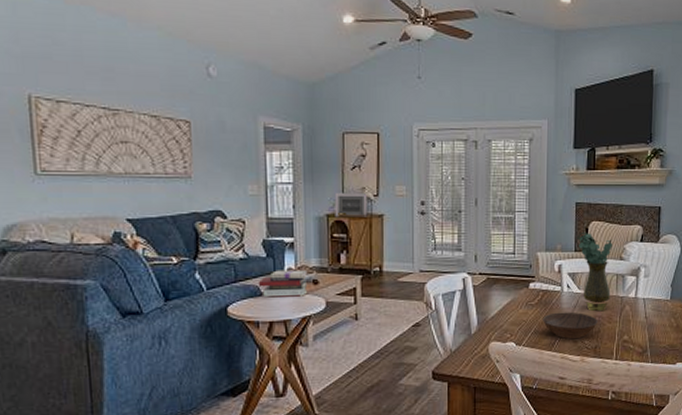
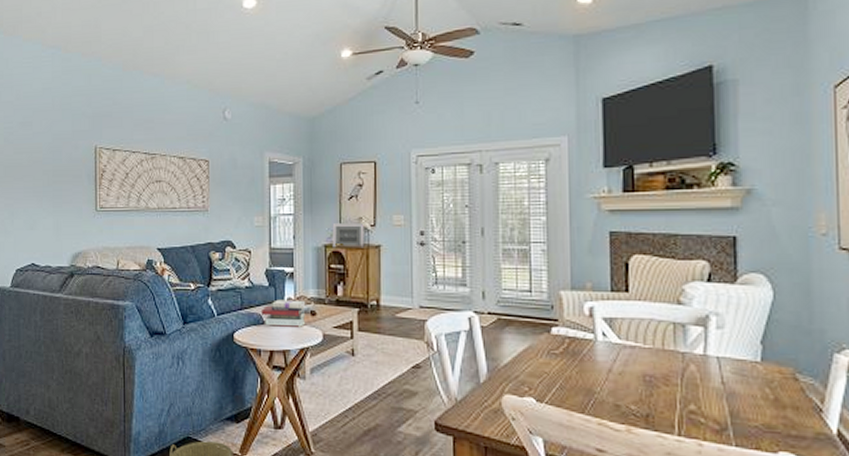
bowl: present [543,312,597,339] -> none [571,365,648,402]
vase: present [577,230,612,312] -> none [614,265,666,370]

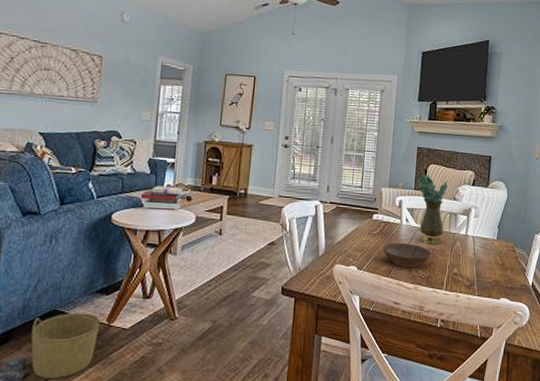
picture frame: present [332,223,365,248] -> none [212,124,241,146]
bowl: none [571,365,648,402] -> present [382,242,431,268]
vase: none [614,265,666,370] -> present [417,171,448,245]

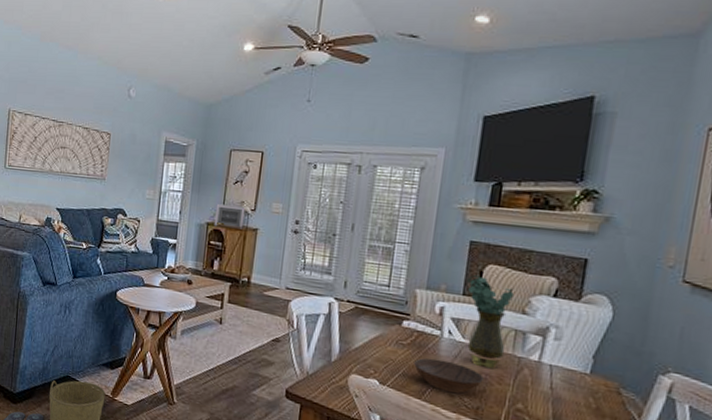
books: present [140,185,183,211] -> none [142,266,184,294]
picture frame: none [212,124,241,146] -> present [214,204,246,230]

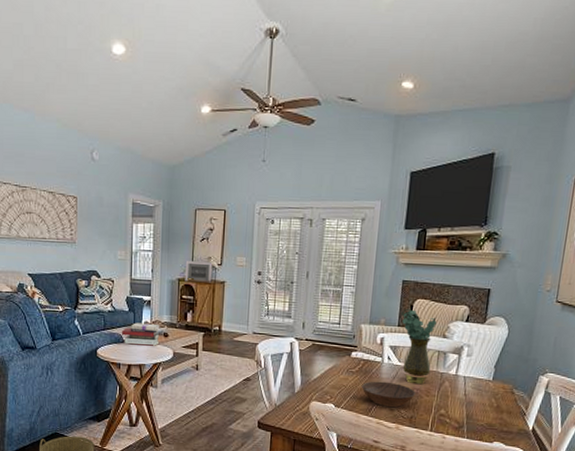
books: none [142,266,184,294] -> present [121,322,160,347]

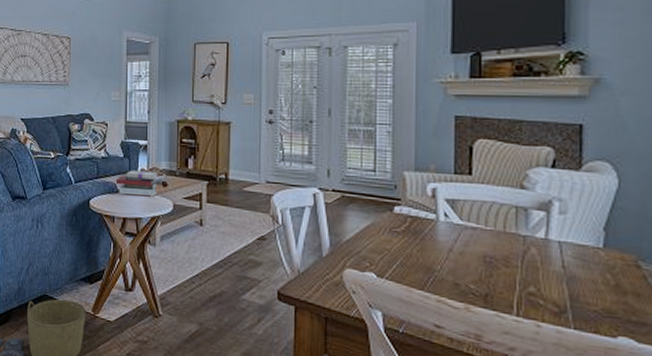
picture frame: present [185,261,213,283] -> none [185,100,216,124]
bowl: present [362,381,415,408] -> none [412,244,488,281]
vase: present [401,306,437,385] -> none [458,148,508,251]

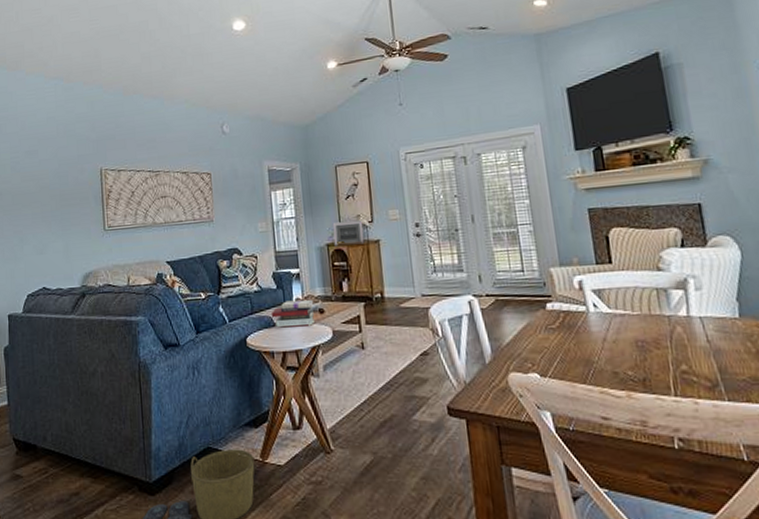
picture frame: none [185,100,216,124] -> present [332,220,365,247]

